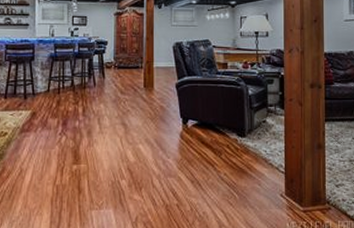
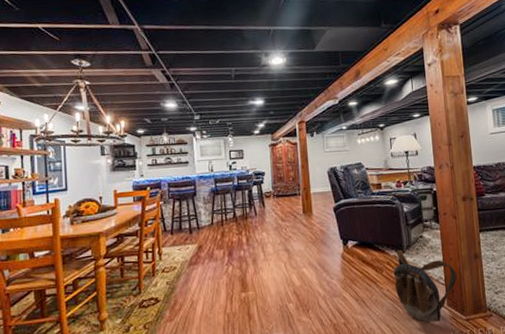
backpack: none [232,133,298,211] -> present [393,250,457,323]

